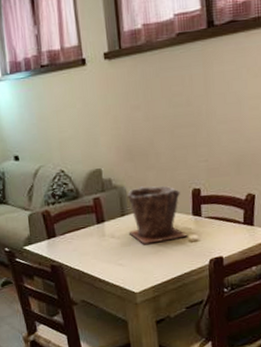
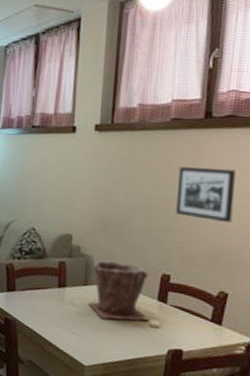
picture frame: none [191,74,248,129] -> present [176,166,236,223]

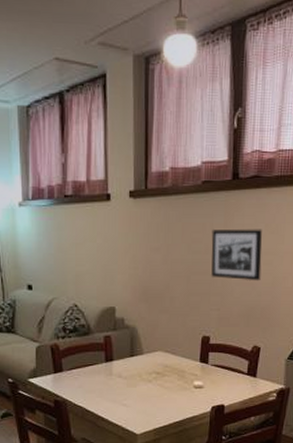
plant pot: present [88,260,150,321] -> none [136,329,194,386]

